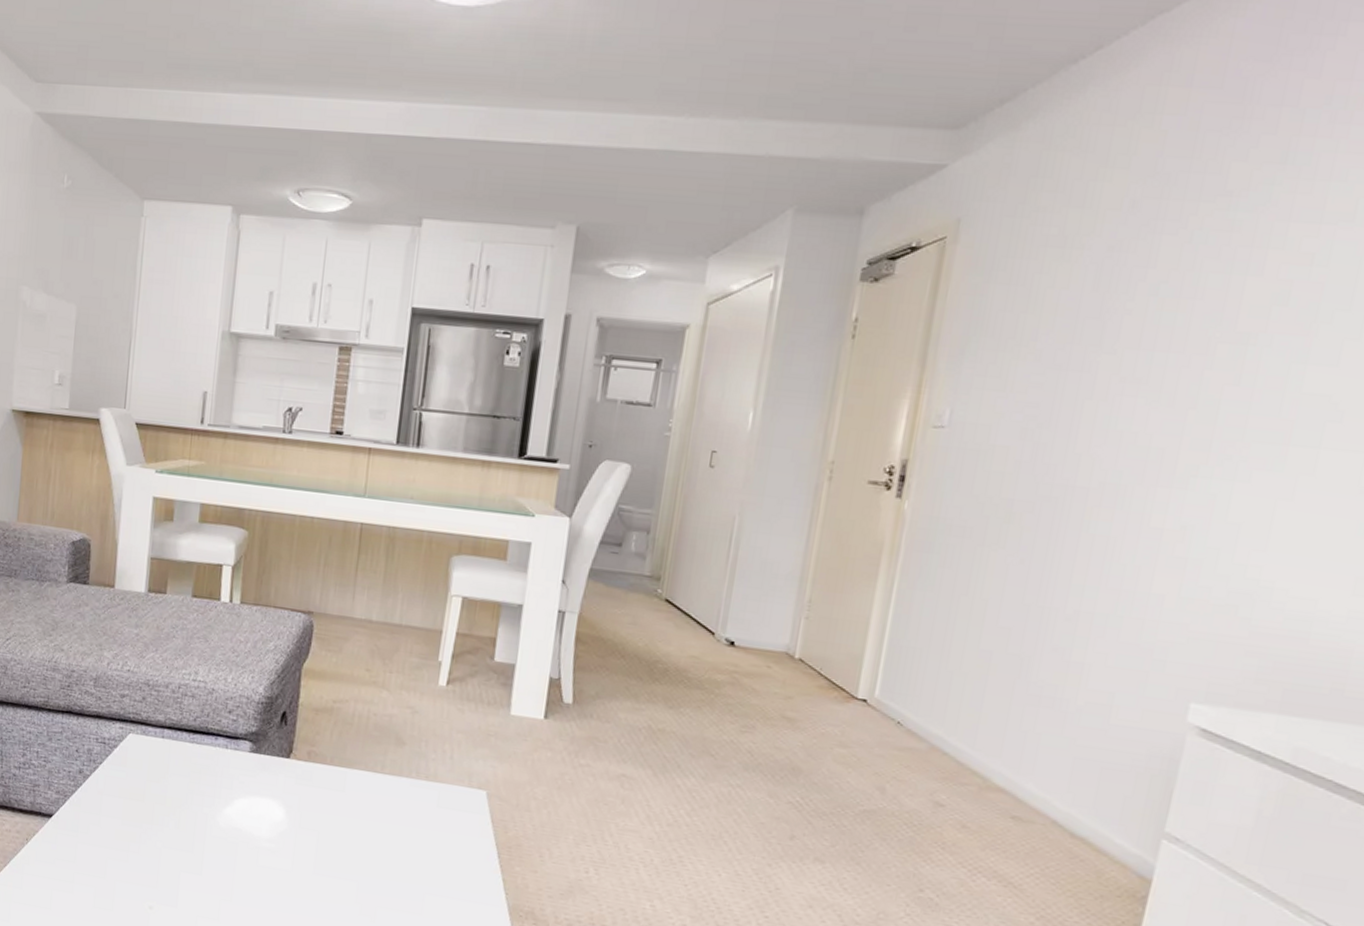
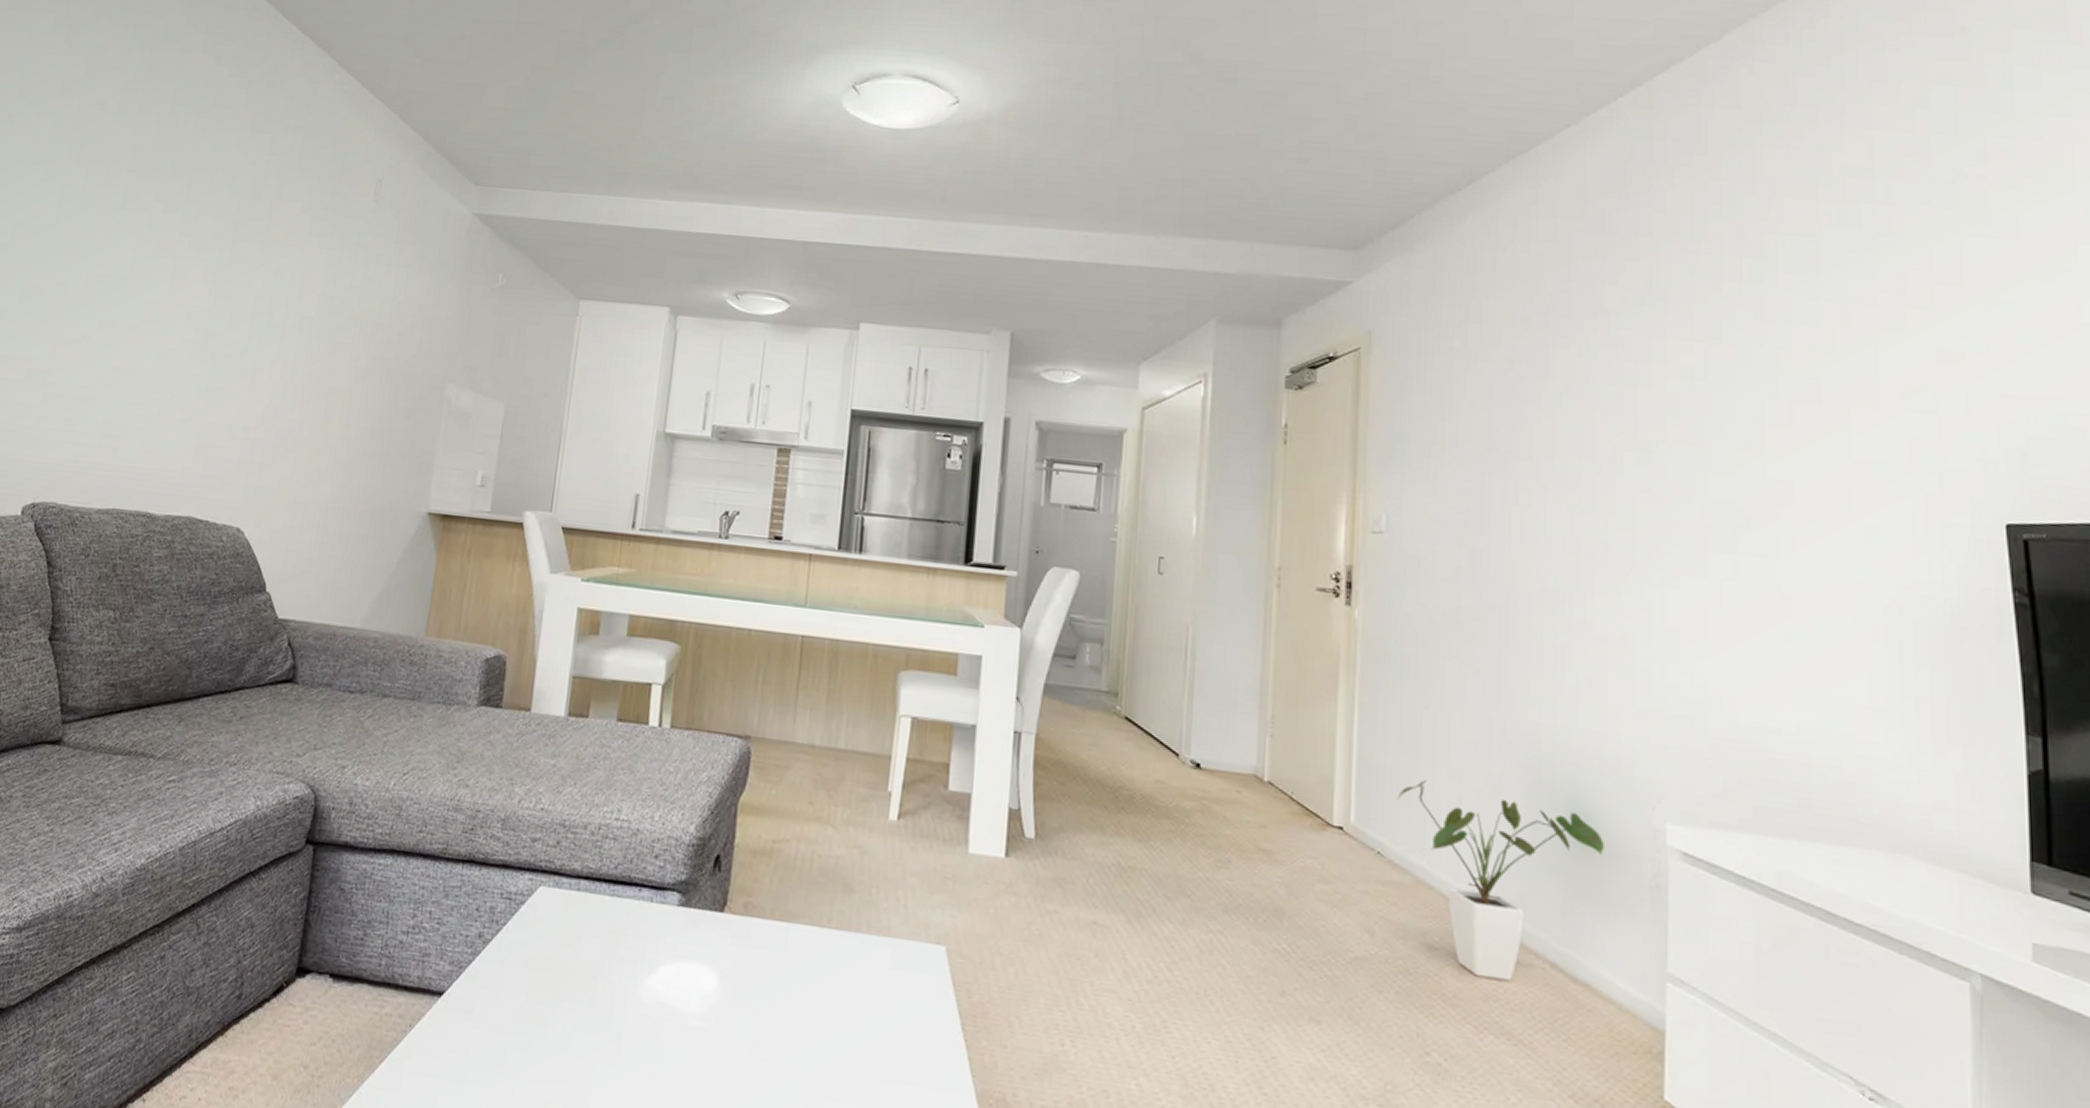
house plant: none [923,659,1124,834] -> present [1397,780,1606,981]

